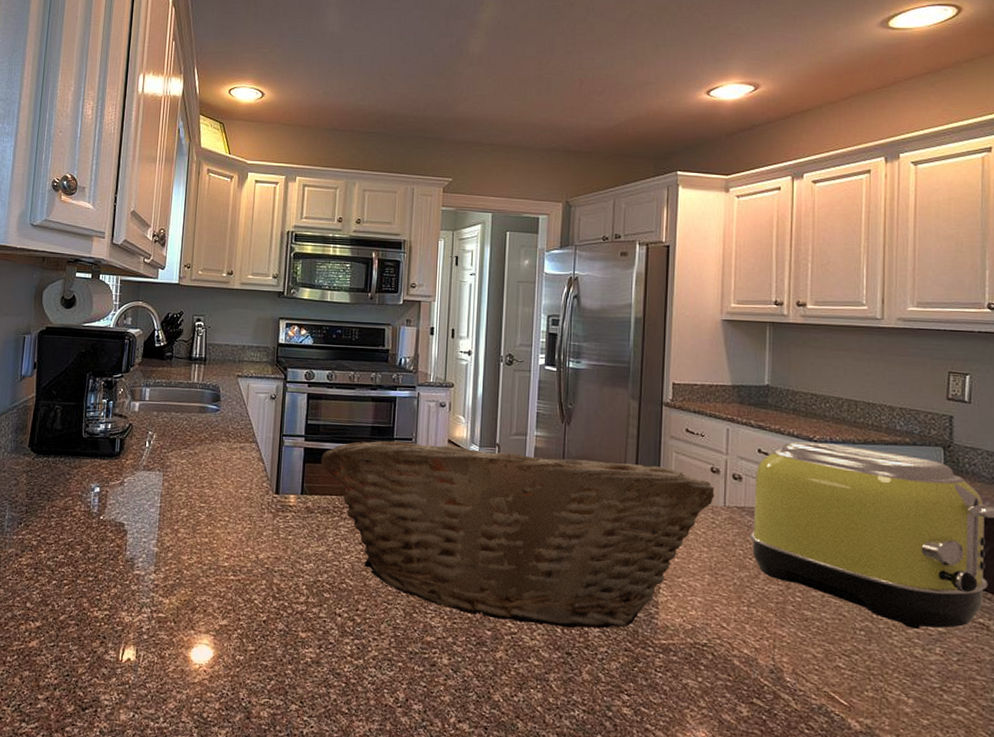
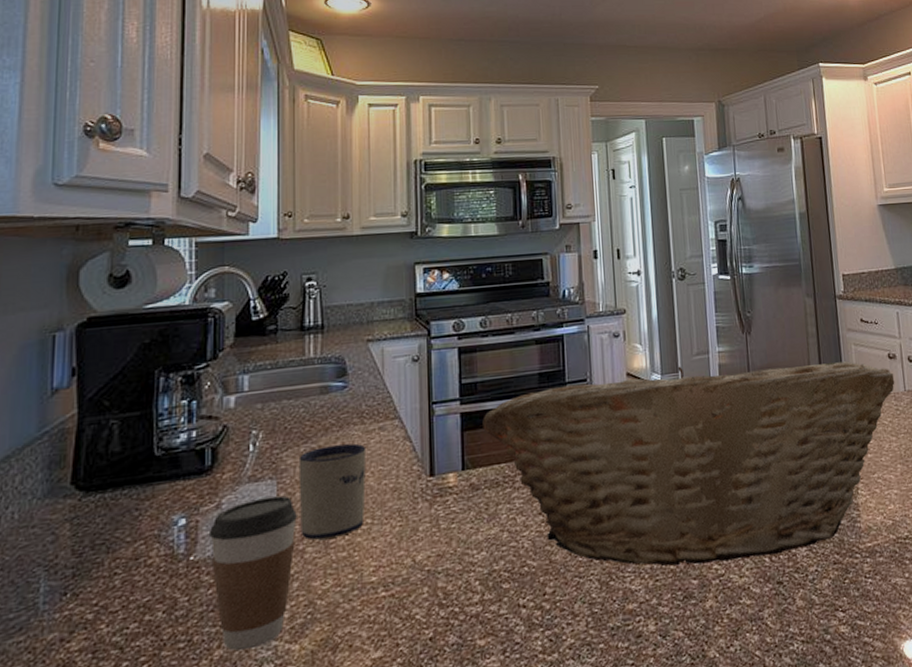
coffee cup: none [114,484,175,594] -> present [210,495,297,651]
mug: none [176,454,230,526] -> present [298,443,367,541]

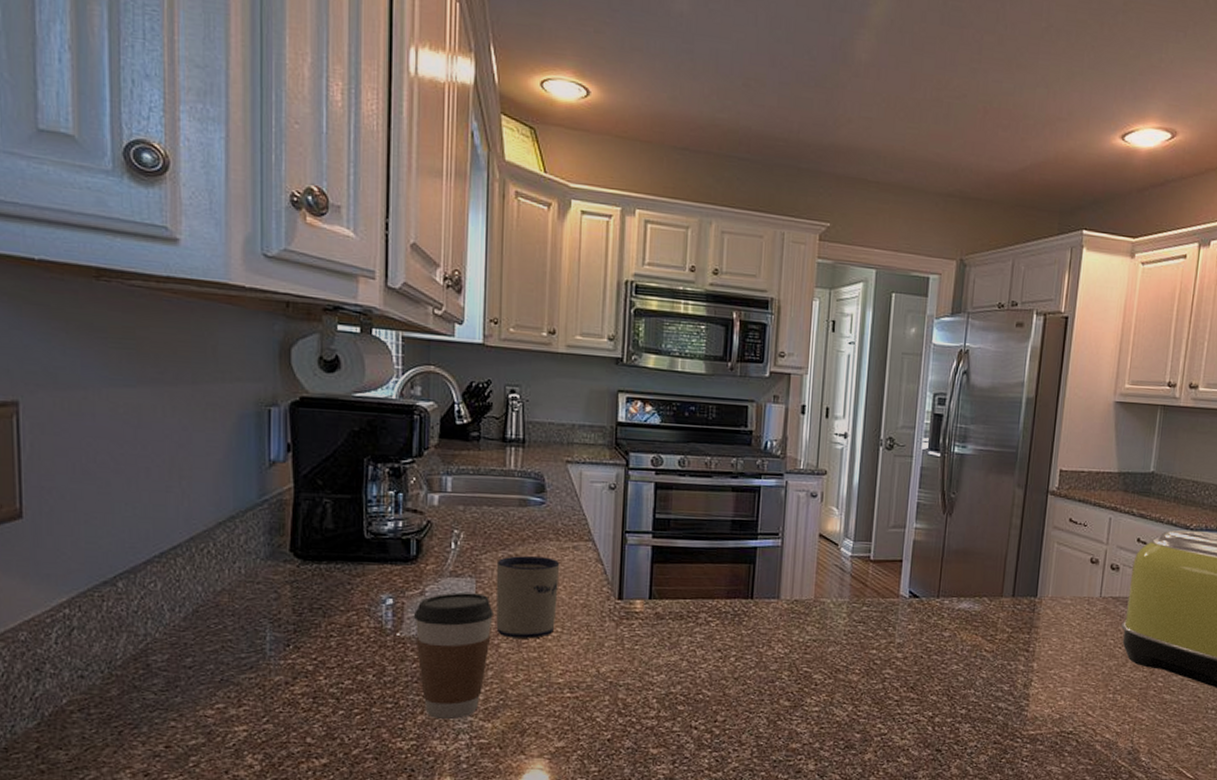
fruit basket: present [482,361,895,566] -> none [672,535,1093,726]

